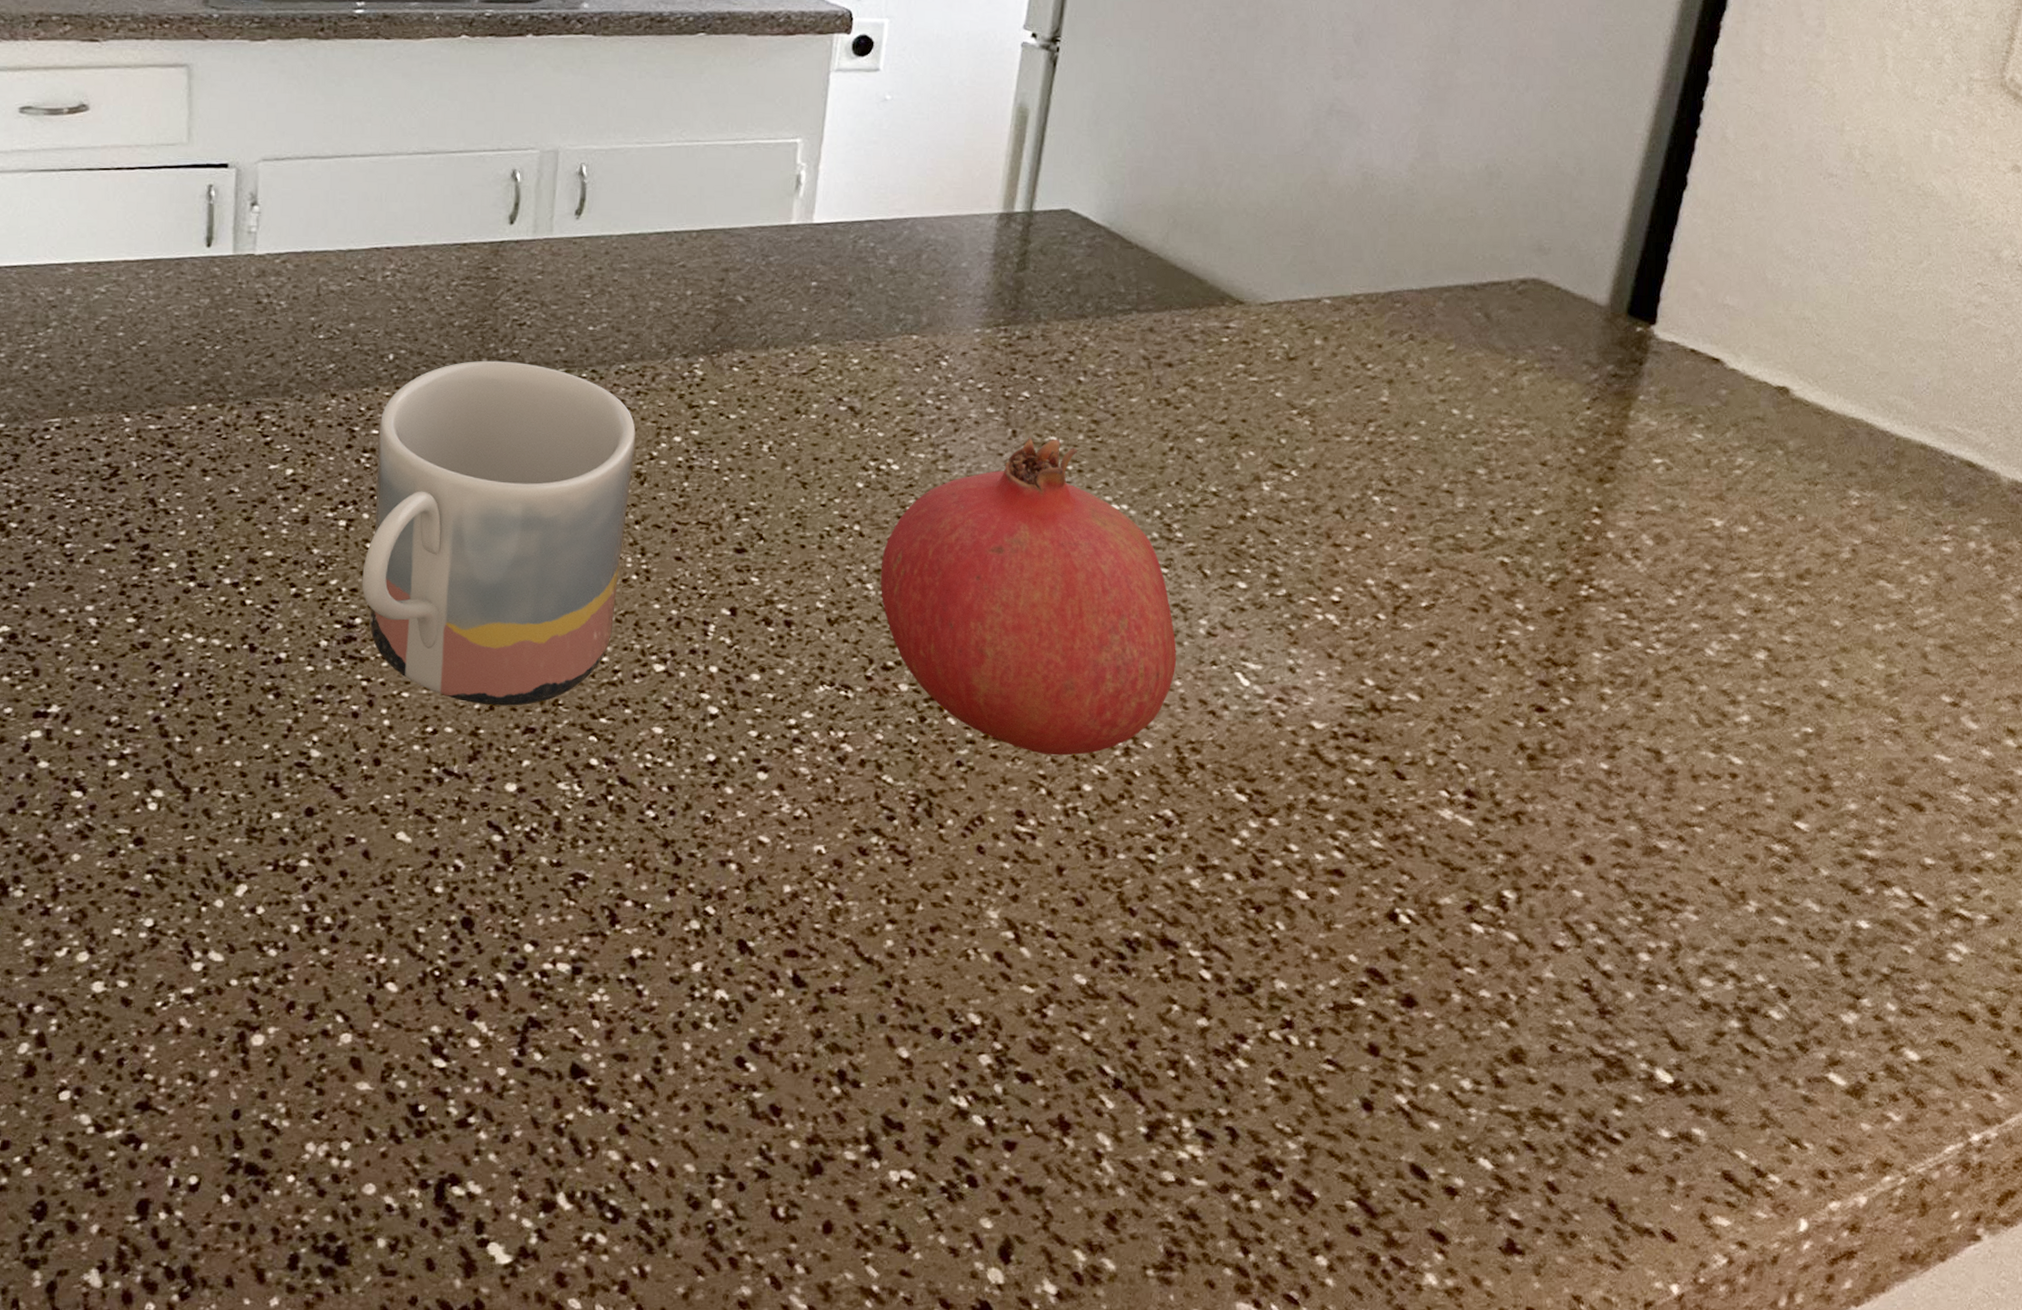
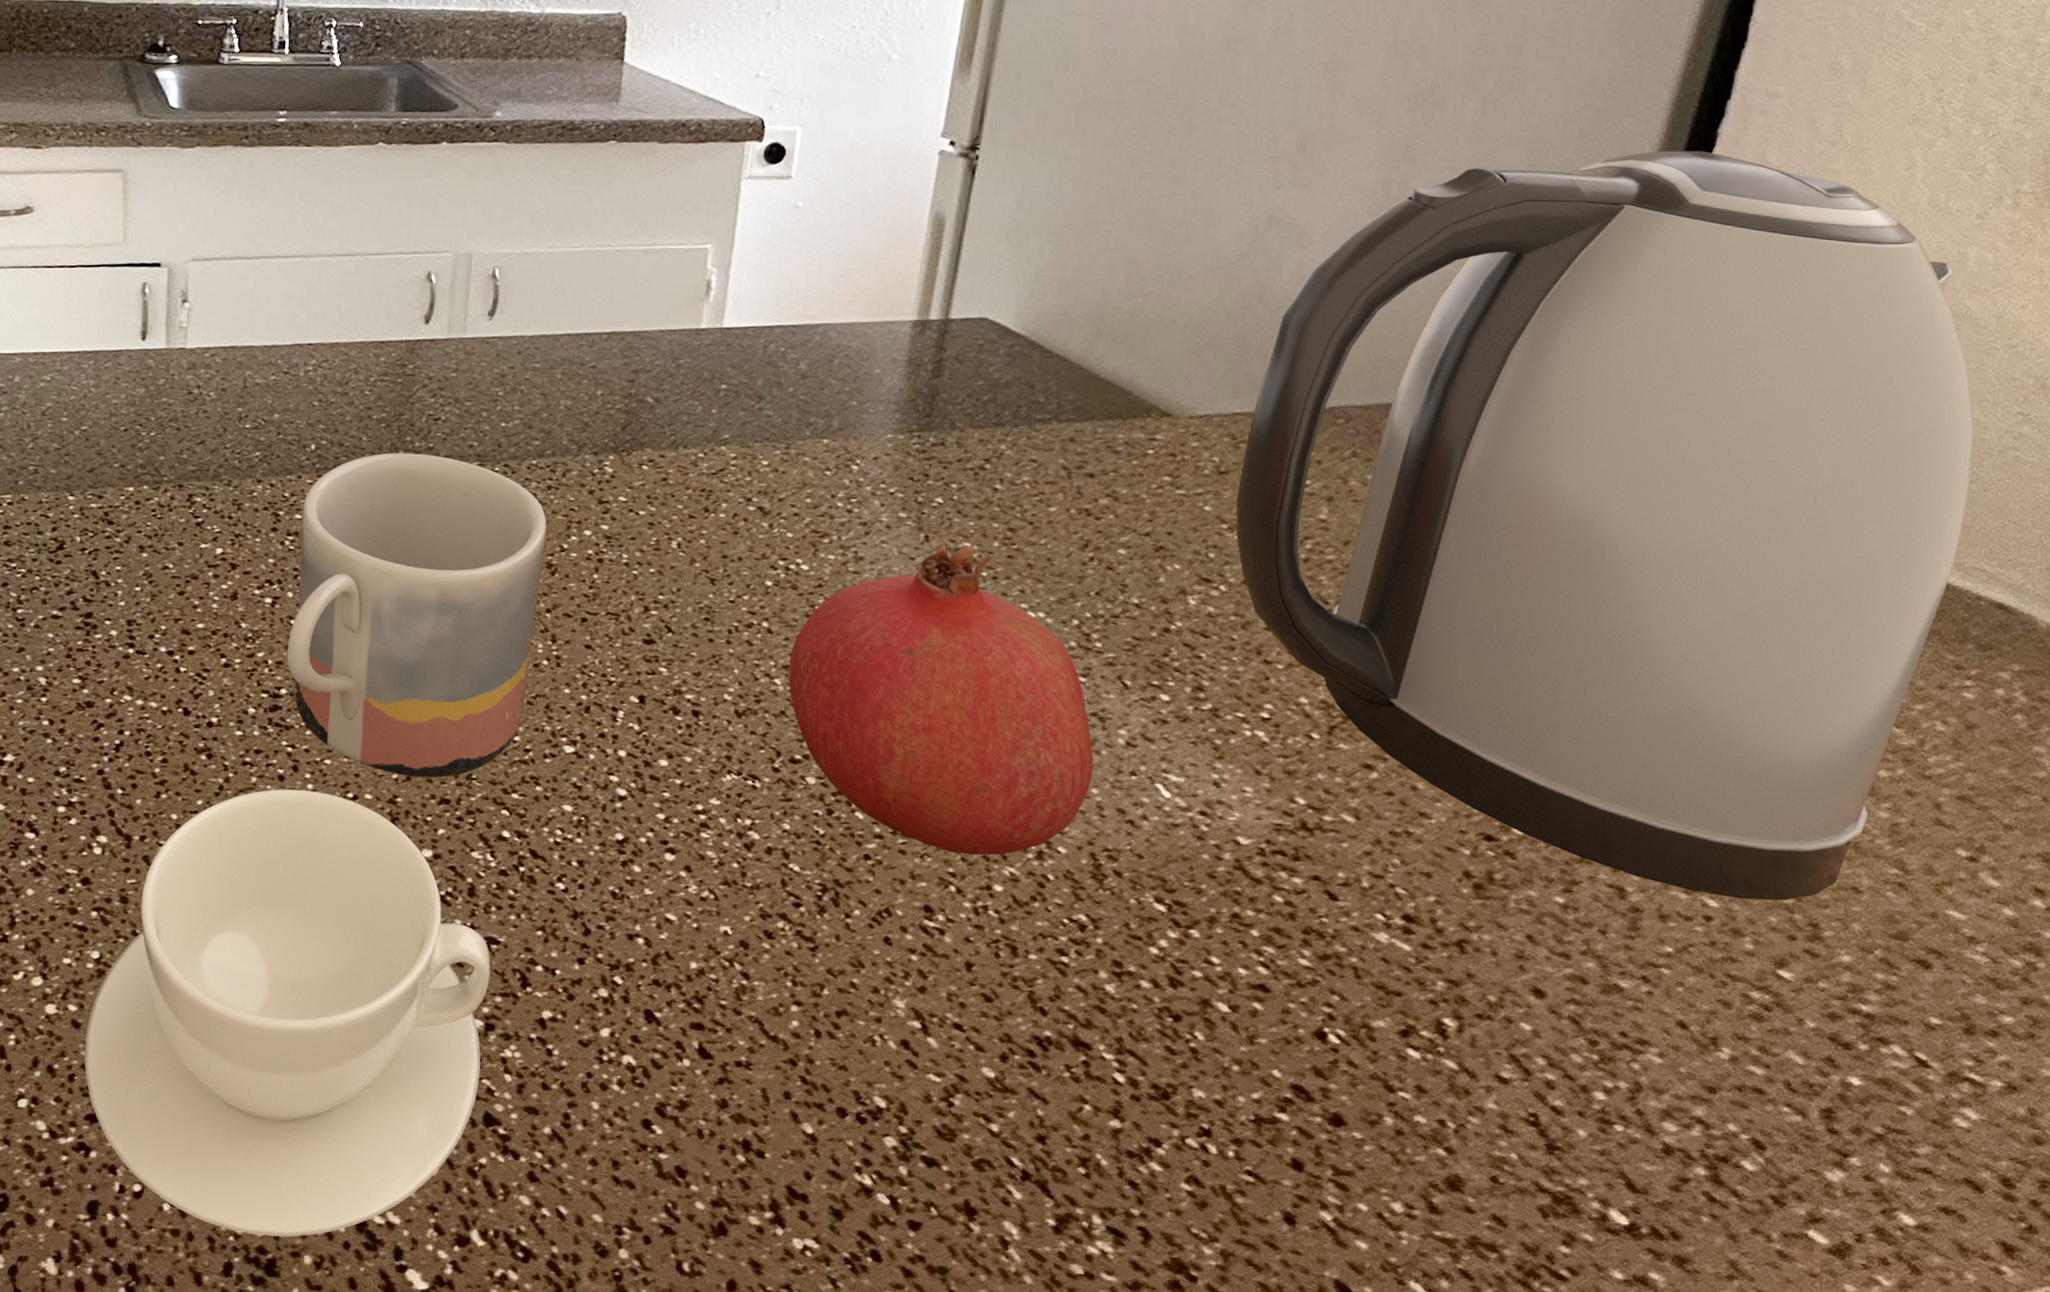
teacup: none [135,726,578,1220] -> present [84,789,491,1237]
kettle: none [1304,42,1943,755] -> present [1235,150,1975,901]

